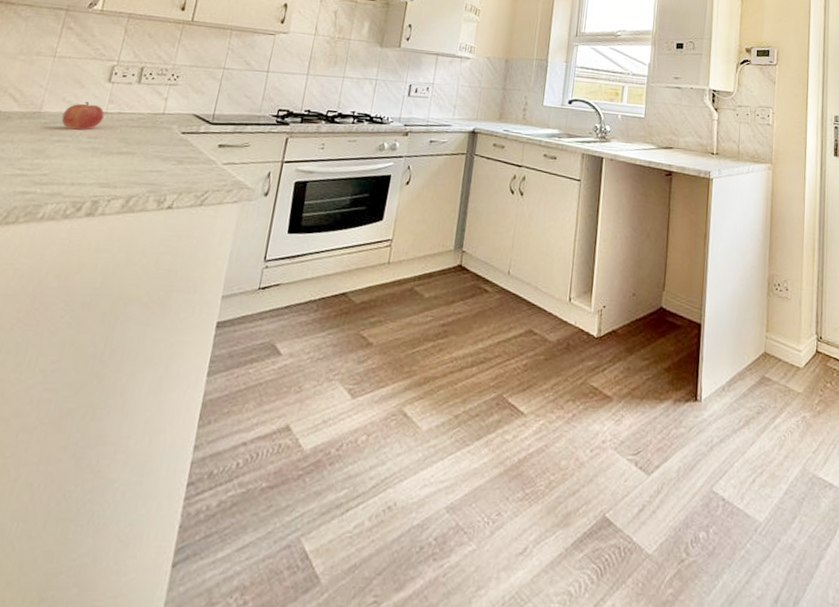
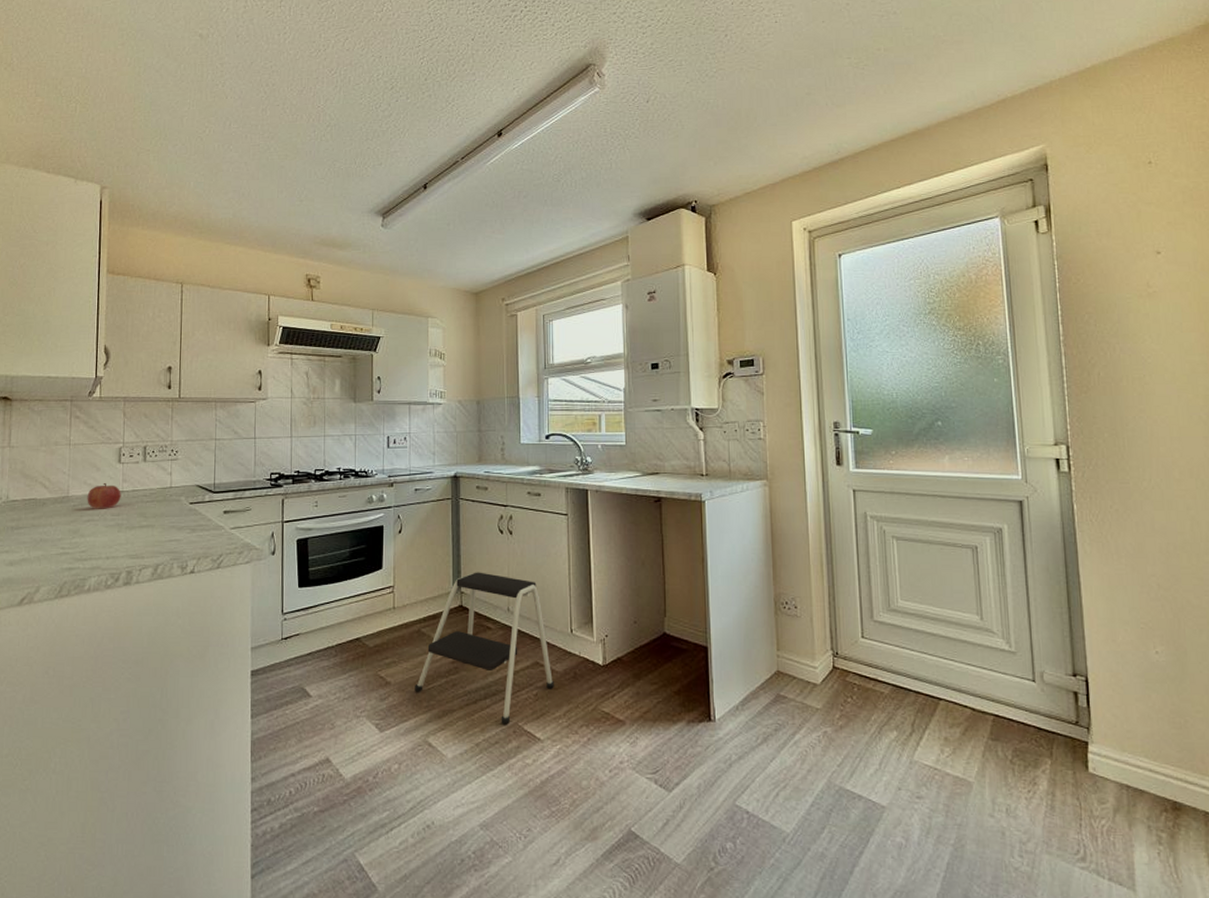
step stool: none [397,231,546,396] -> present [415,572,554,725]

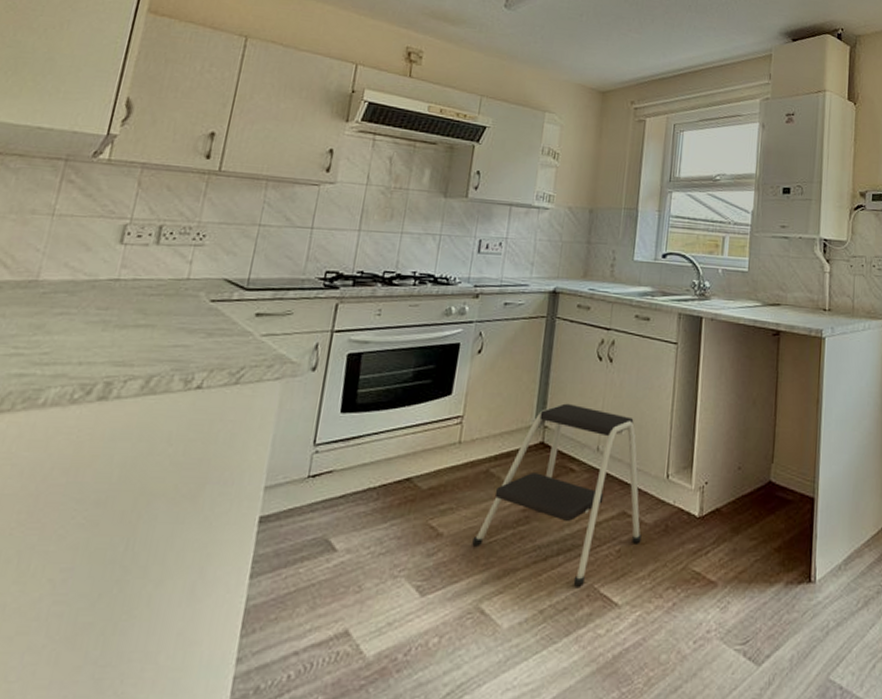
fruit: present [87,482,121,509] -> none [64,266,117,300]

